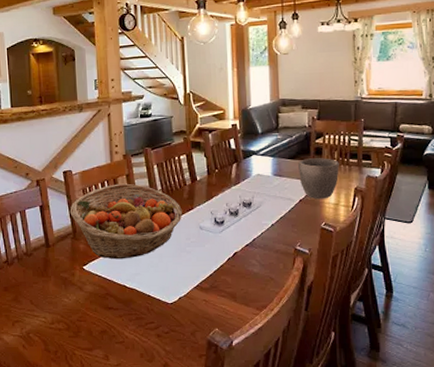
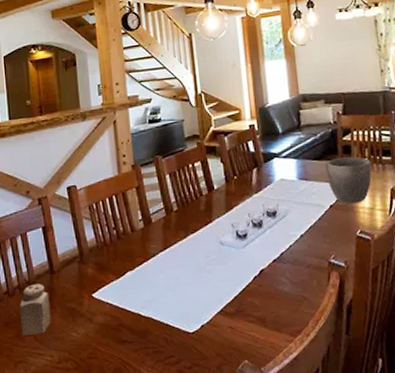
salt shaker: none [17,255,46,299] -> present [19,284,51,335]
fruit basket: present [70,183,182,260] -> none [75,197,200,284]

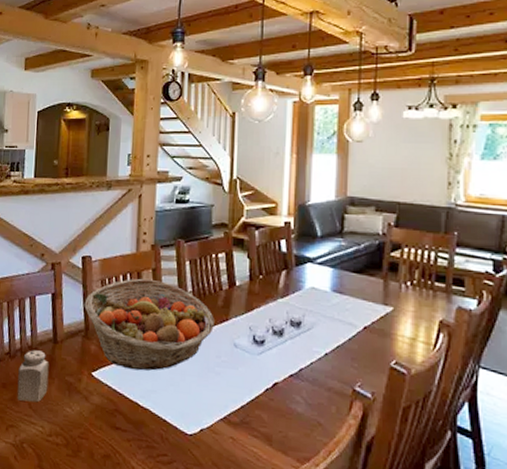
fruit basket: none [75,197,200,284] -> present [84,278,214,371]
bowl: present [324,156,372,204] -> none [364,275,420,330]

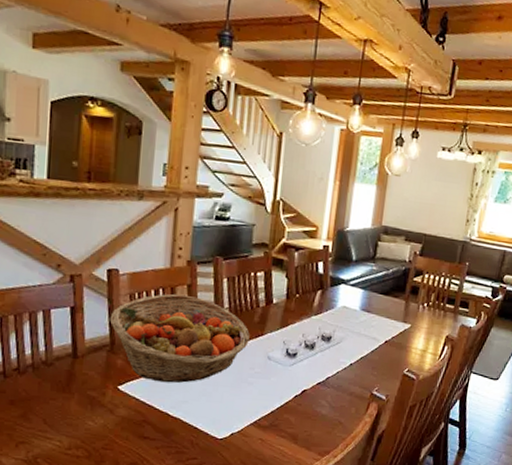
salt shaker: present [17,350,49,402] -> none [28,365,68,418]

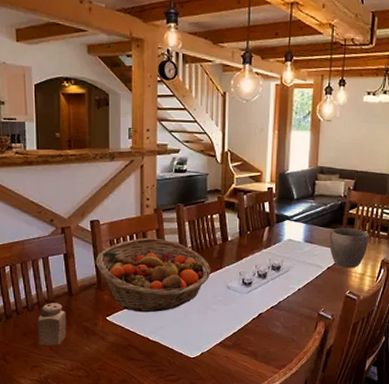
salt shaker: none [28,365,68,418] -> present [37,303,67,345]
bowl: none [388,296,435,344] -> present [329,228,370,269]

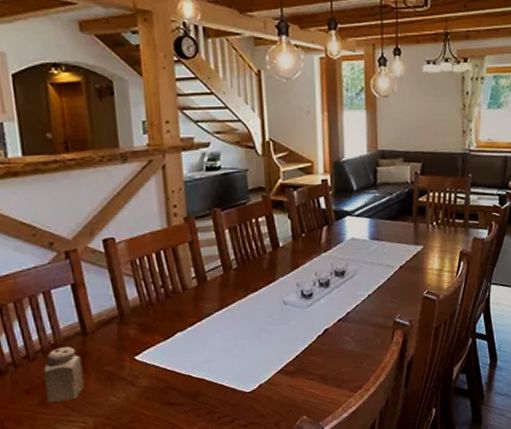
fruit basket: present [95,237,211,313] -> none [114,252,262,346]
bowl: present [329,228,370,269] -> none [398,218,444,265]

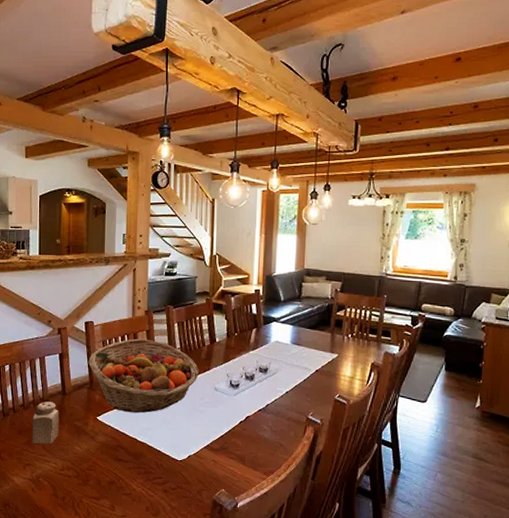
fruit basket: none [114,252,262,346] -> present [88,338,199,413]

